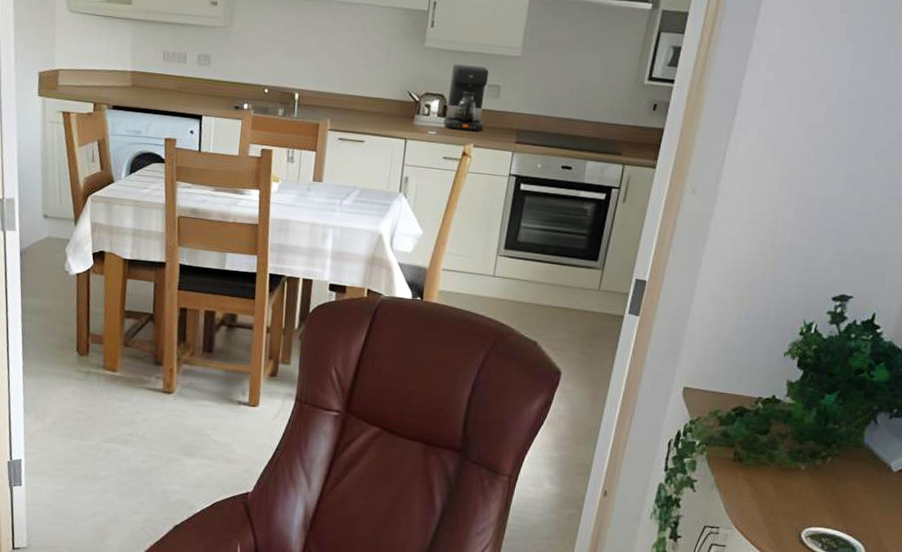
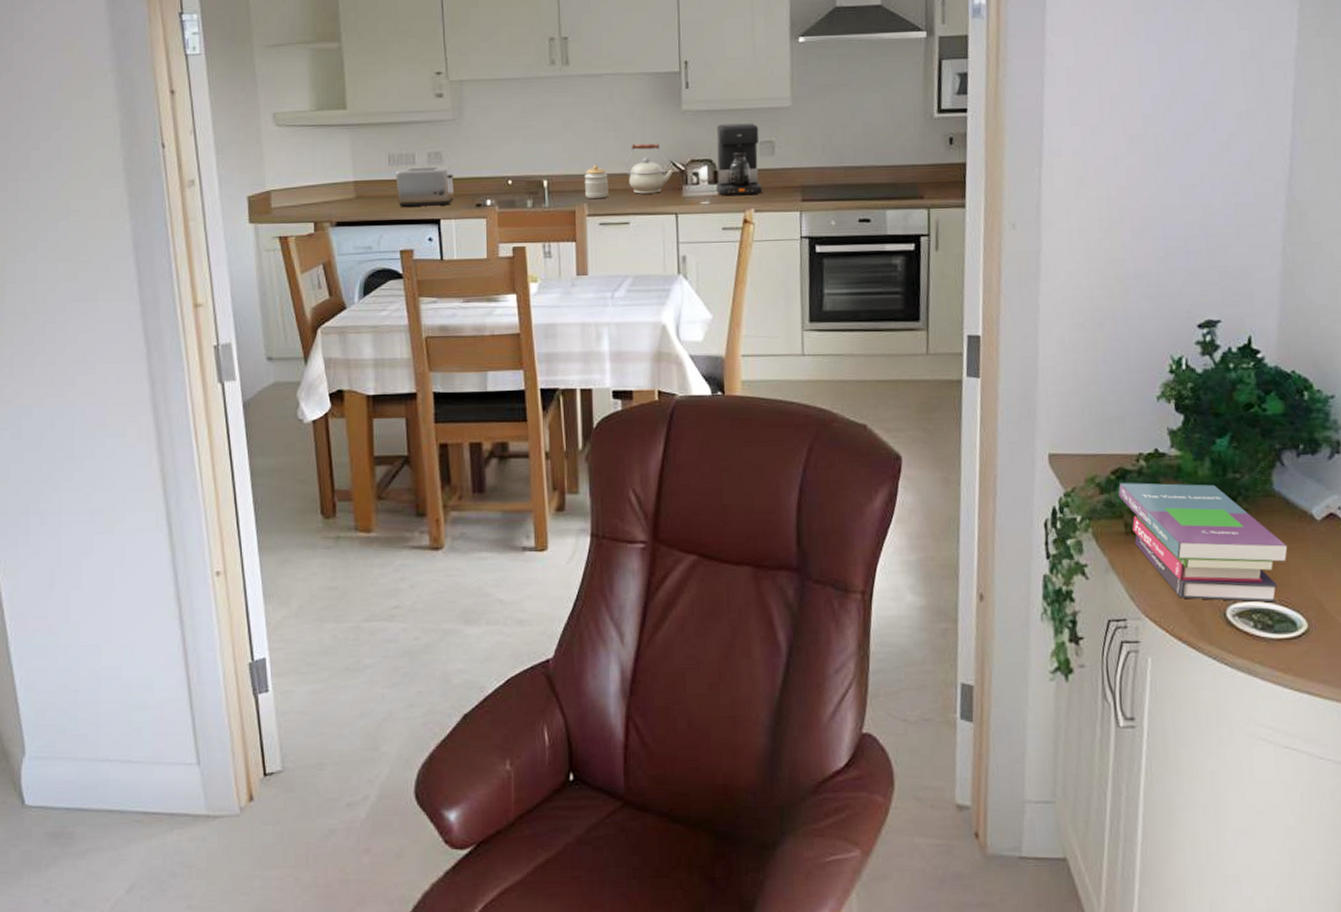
toaster: none [167,65,219,104] -> present [395,166,454,207]
jar: none [329,86,352,117] -> present [584,165,609,199]
kettle: none [367,71,408,119] -> present [625,143,673,194]
books: none [735,419,864,531] -> present [1118,483,1288,603]

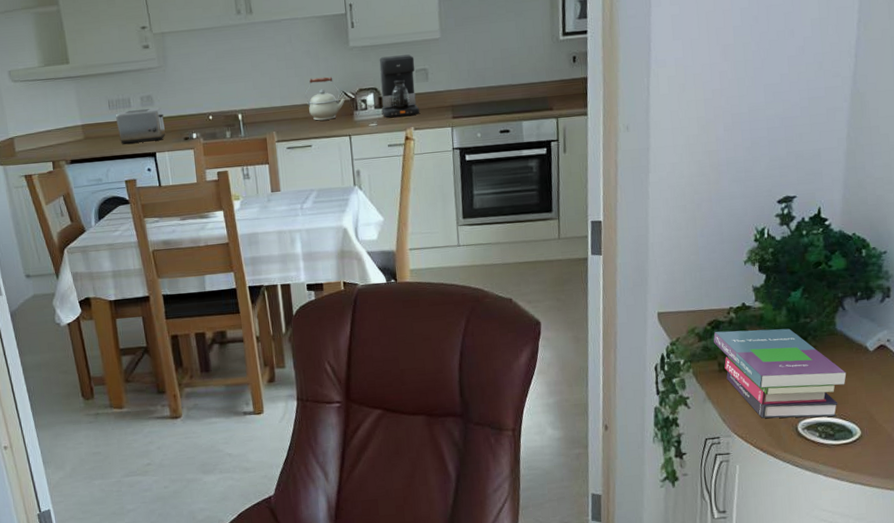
jar: present [584,165,609,199] -> none [271,98,293,127]

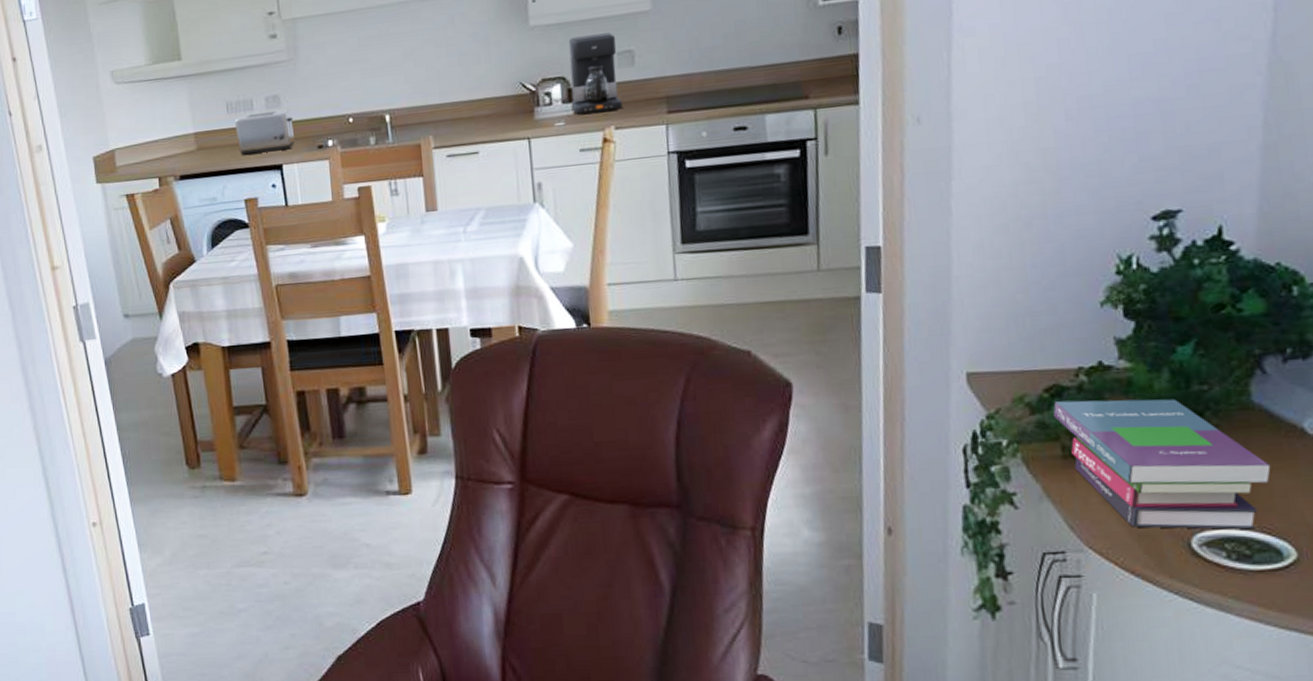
kettle: present [304,76,345,121] -> none [470,64,523,121]

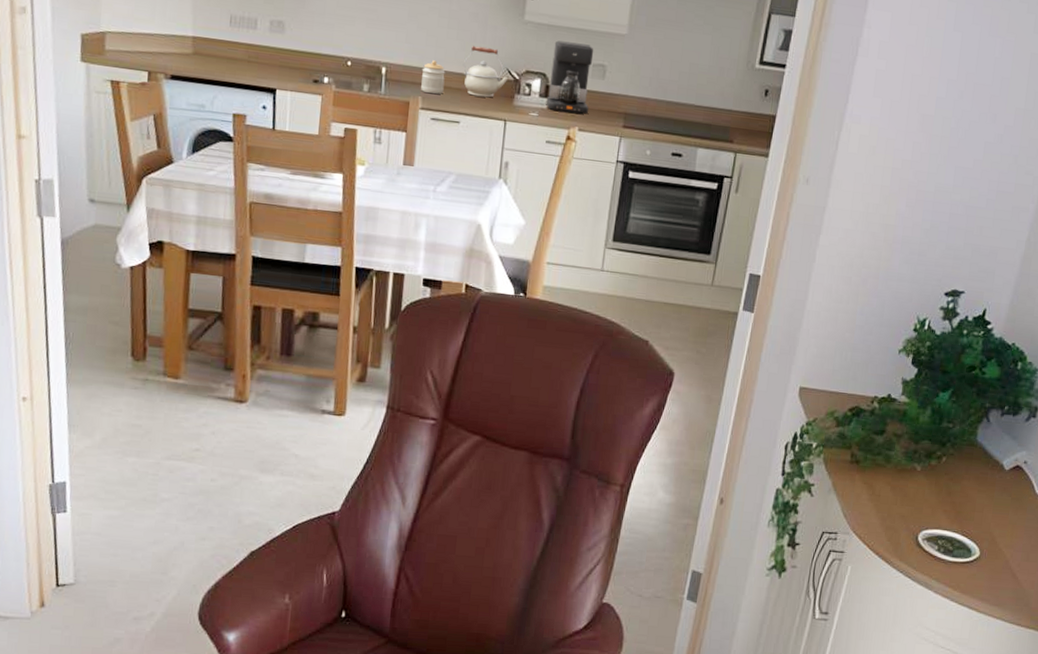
toaster: present [234,108,294,155] -> none [235,31,295,76]
jar: none [427,94,455,130] -> present [420,60,445,94]
kettle: none [470,64,523,121] -> present [462,45,508,98]
books: present [1053,399,1271,530] -> none [851,419,978,533]

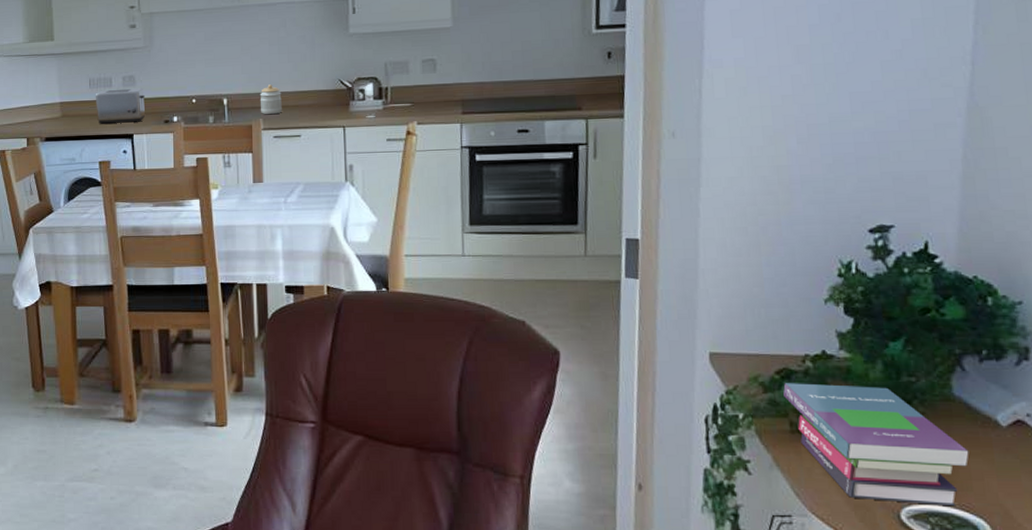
toaster: none [235,31,295,76] -> present [95,88,146,124]
kettle: present [462,45,508,98] -> none [296,63,341,110]
coffee maker: present [546,40,594,114] -> none [381,43,424,110]
books: none [851,419,978,533] -> present [783,383,969,507]

